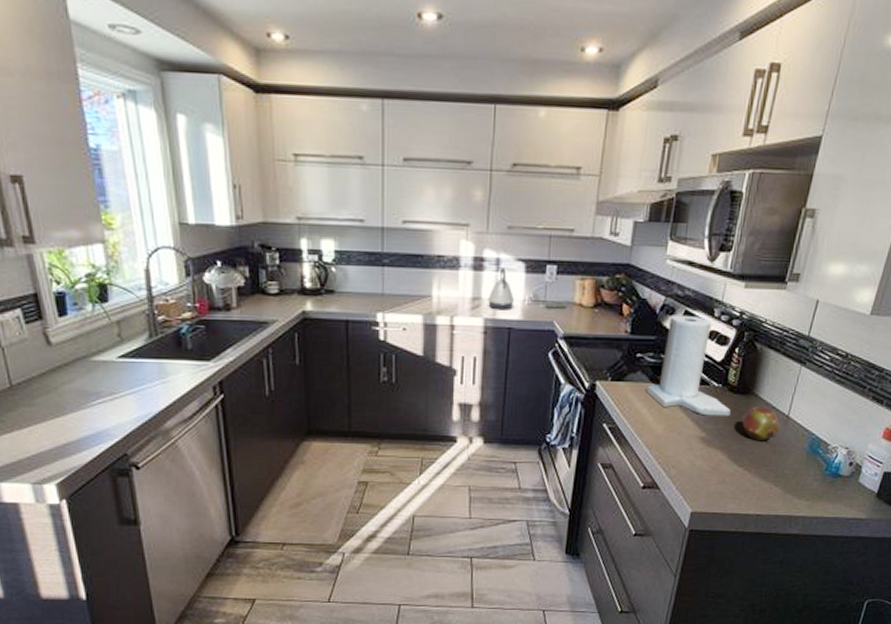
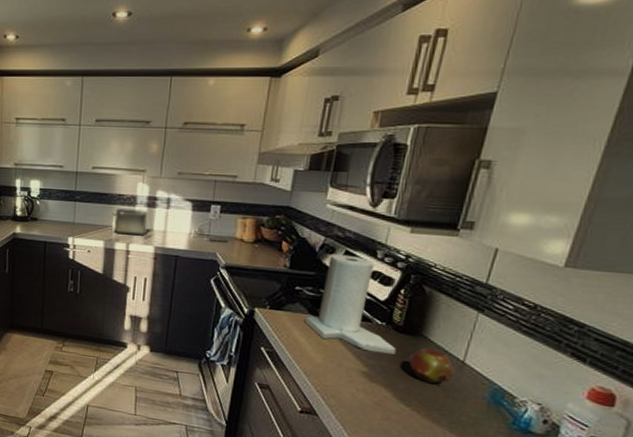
toaster: none [431,272,475,306] -> present [112,208,148,236]
kettle: present [488,267,515,310] -> none [159,205,182,241]

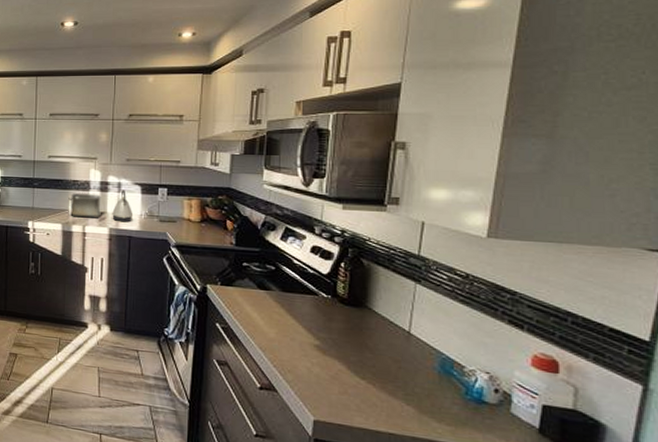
kettle: none [159,205,182,241] -> present [112,189,134,222]
paper towel: present [305,254,396,355] -> none [255,230,344,327]
fruit: present [409,348,455,384] -> none [358,319,403,355]

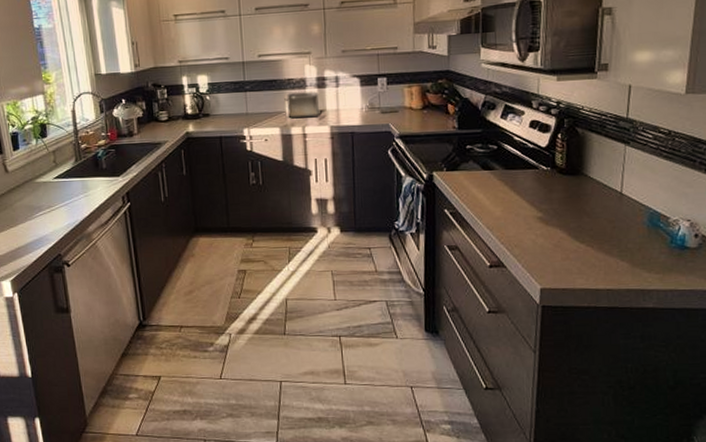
kettle: present [112,189,134,222] -> none [332,83,354,119]

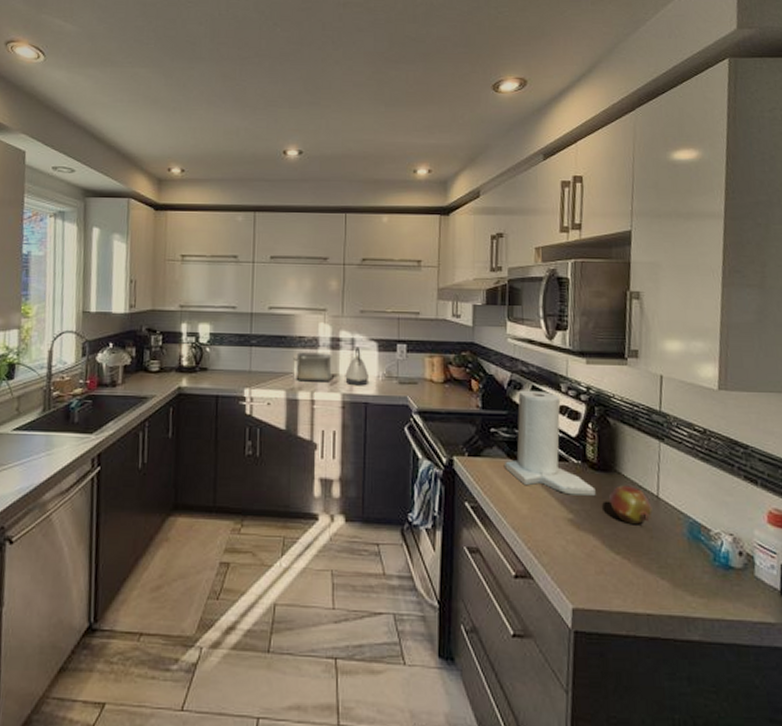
kettle: none [332,83,354,119] -> present [345,346,370,386]
paper towel: none [480,108,564,197] -> present [505,390,596,496]
fruit: none [576,185,616,217] -> present [609,485,653,524]

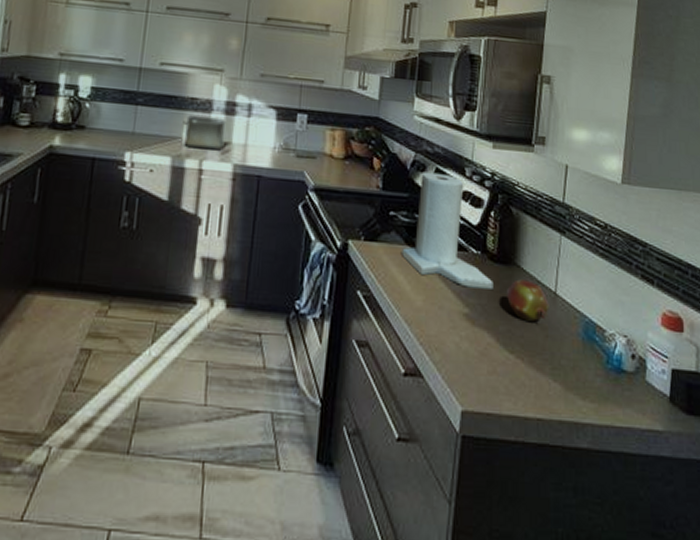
kettle: present [345,346,370,386] -> none [238,113,265,157]

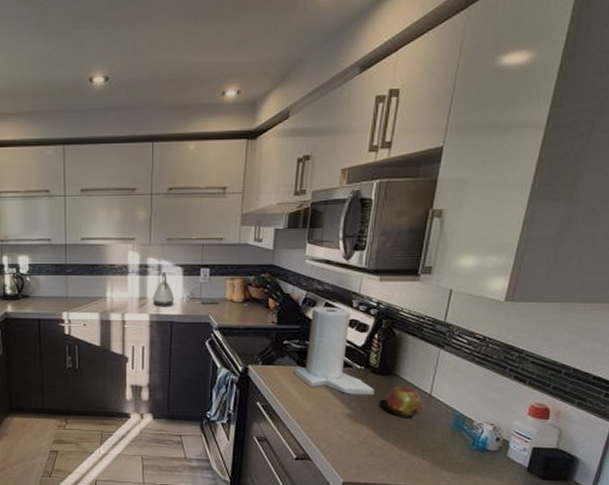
toaster: present [183,114,226,151] -> none [105,277,141,305]
kettle: none [238,113,265,157] -> present [152,272,175,307]

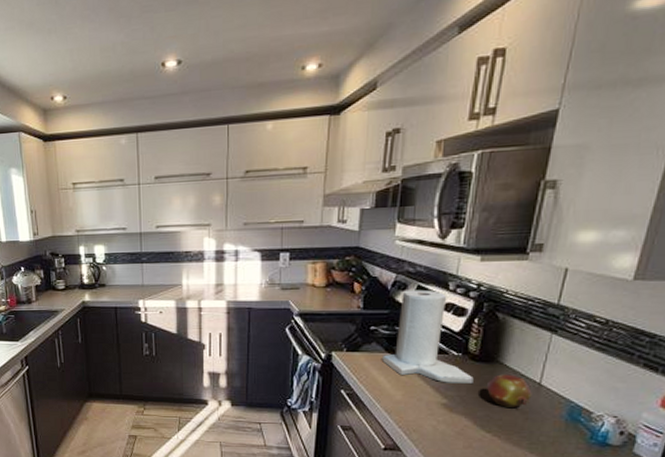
kettle: present [152,272,175,307] -> none [229,257,253,294]

